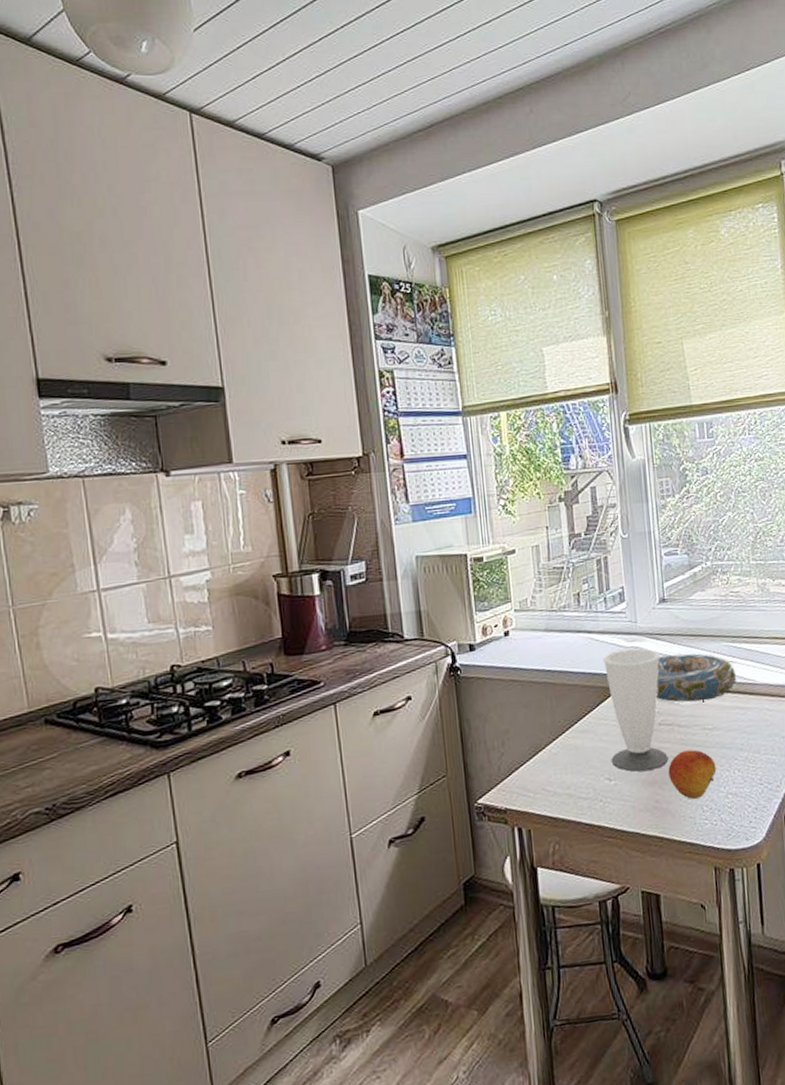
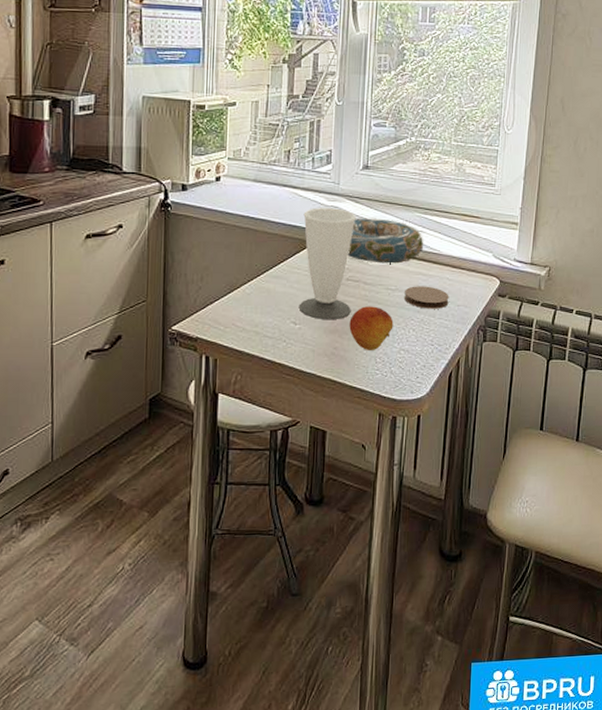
coaster: none [723,720,773,746] -> present [404,286,449,309]

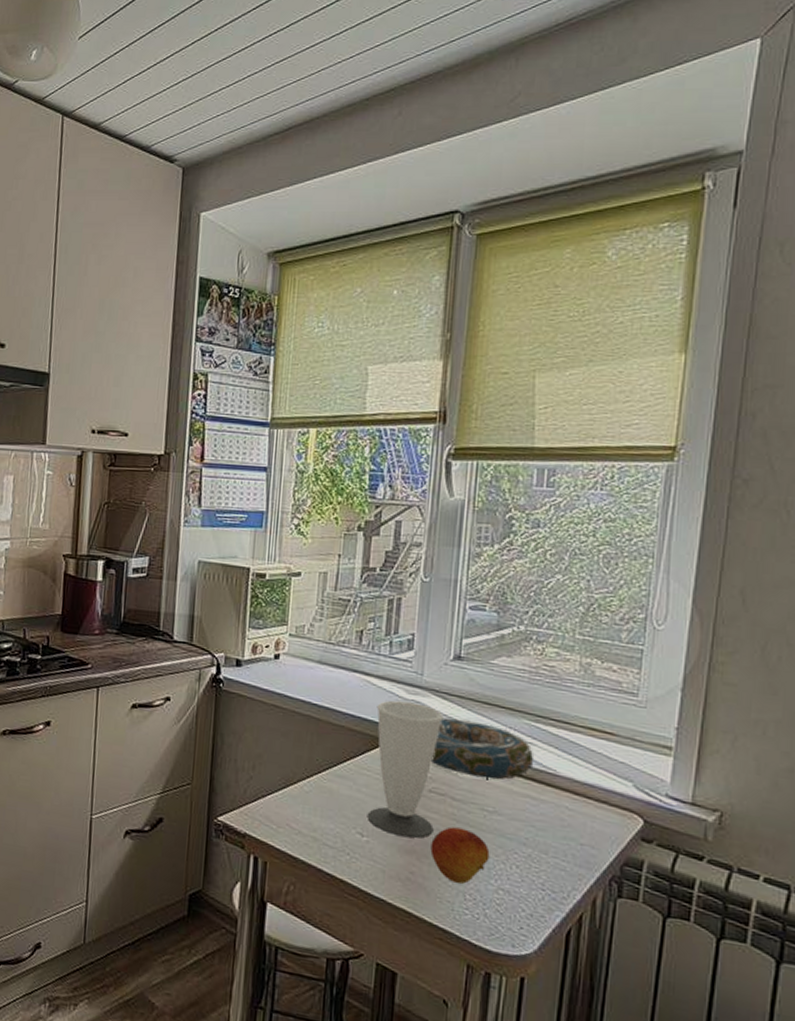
coaster: present [404,286,449,309] -> none [506,810,569,845]

